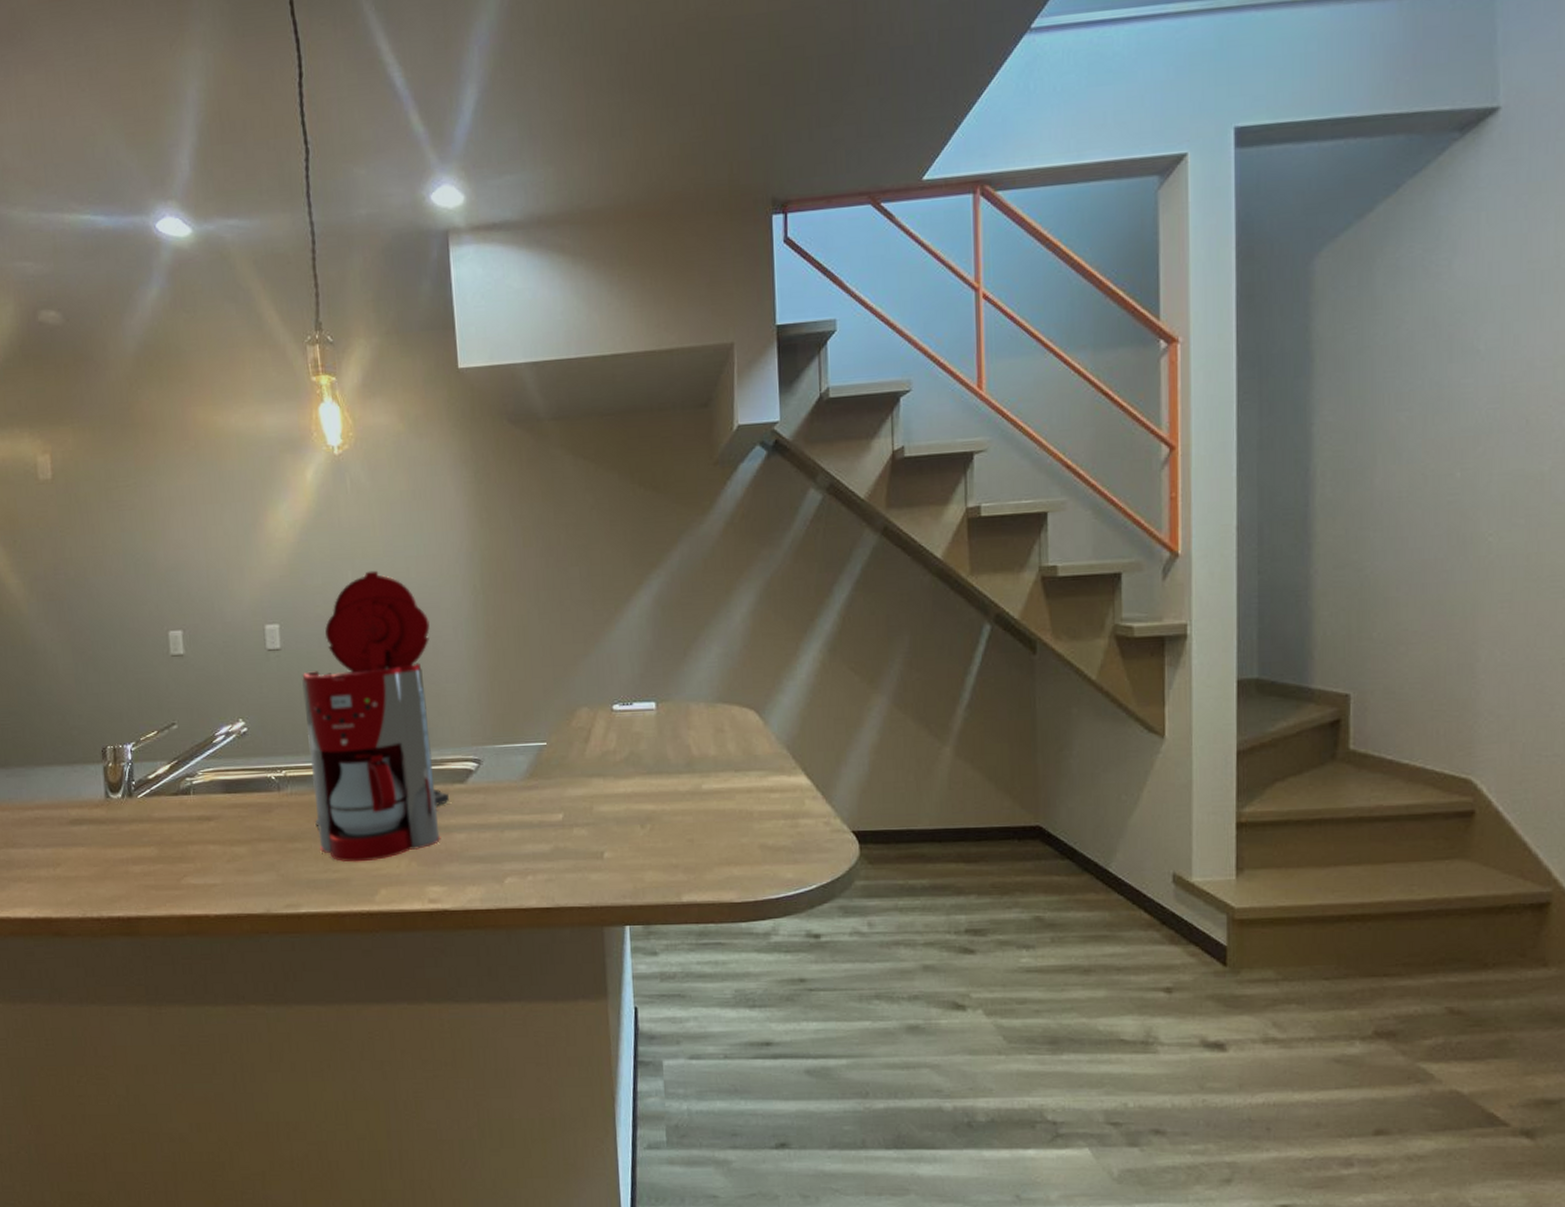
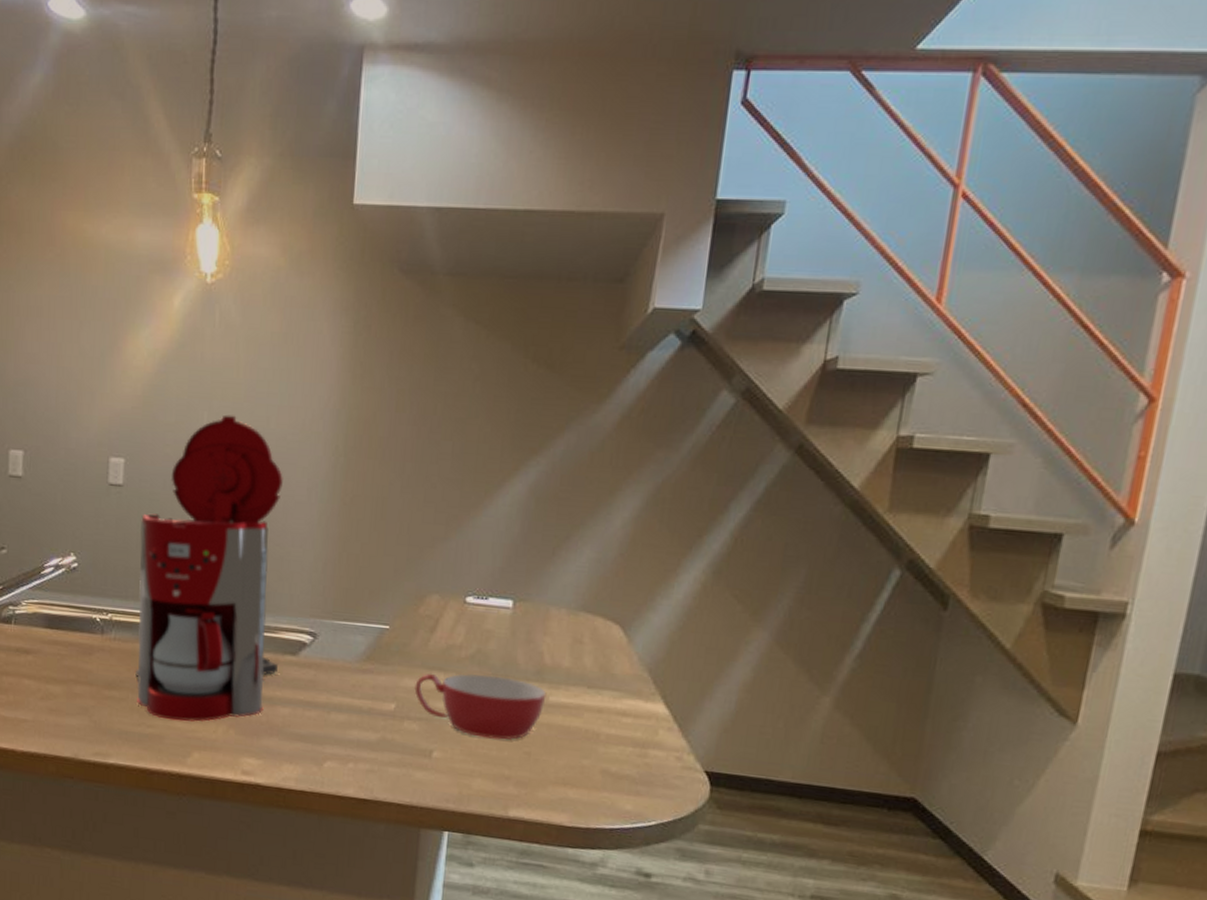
bowl: none [578,773,699,833] -> present [414,673,547,740]

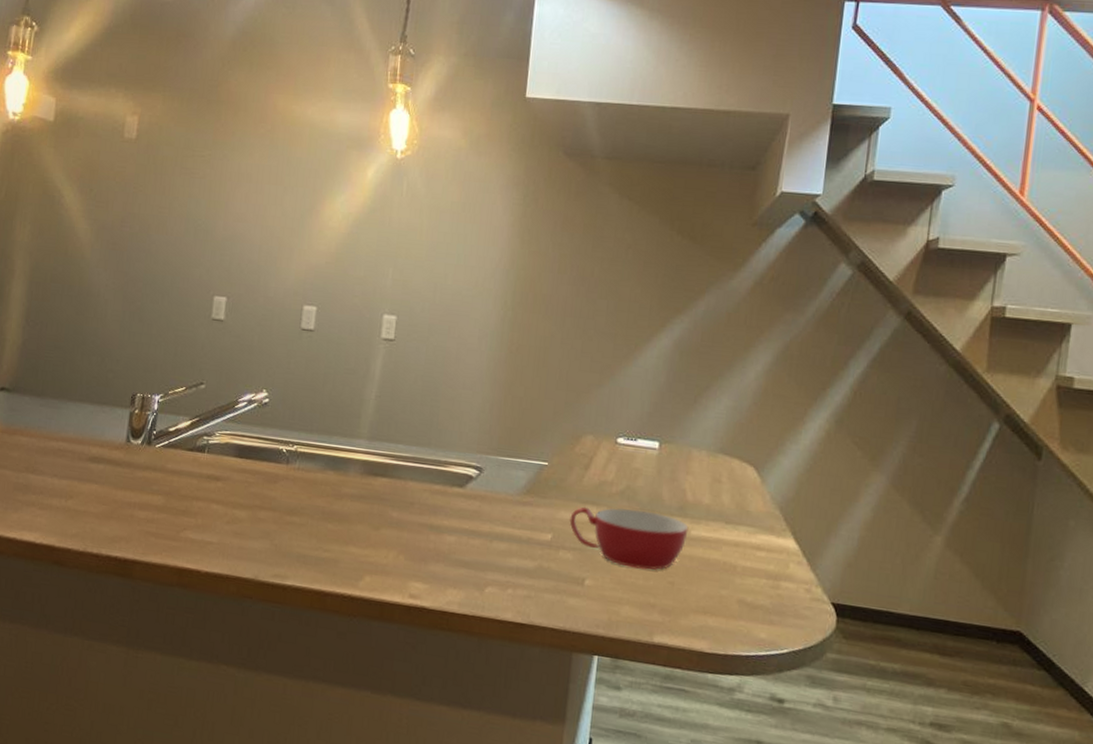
coffee maker: present [135,414,283,722] -> none [315,271,457,547]

